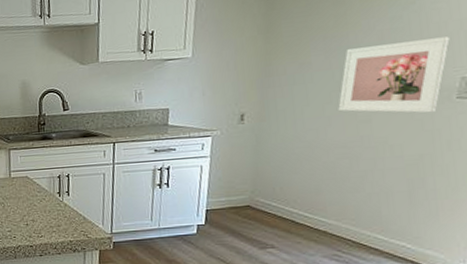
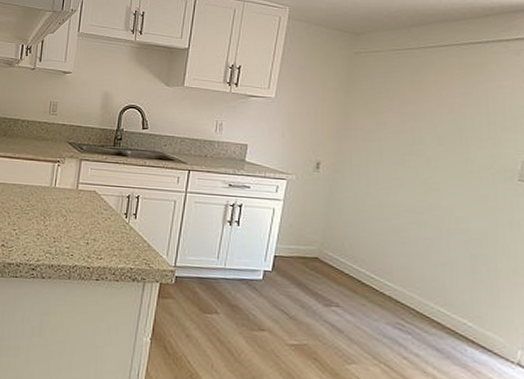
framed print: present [338,36,450,113] -> none [409,116,513,191]

